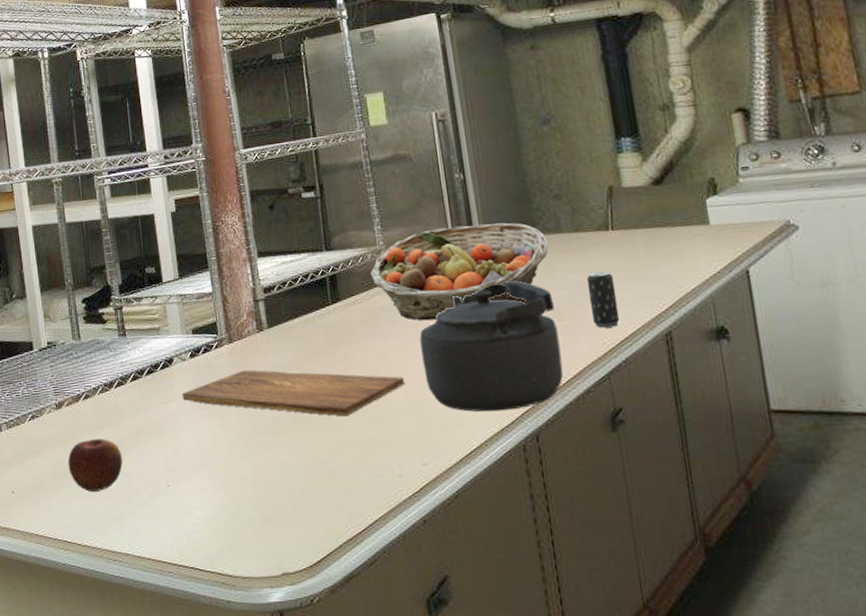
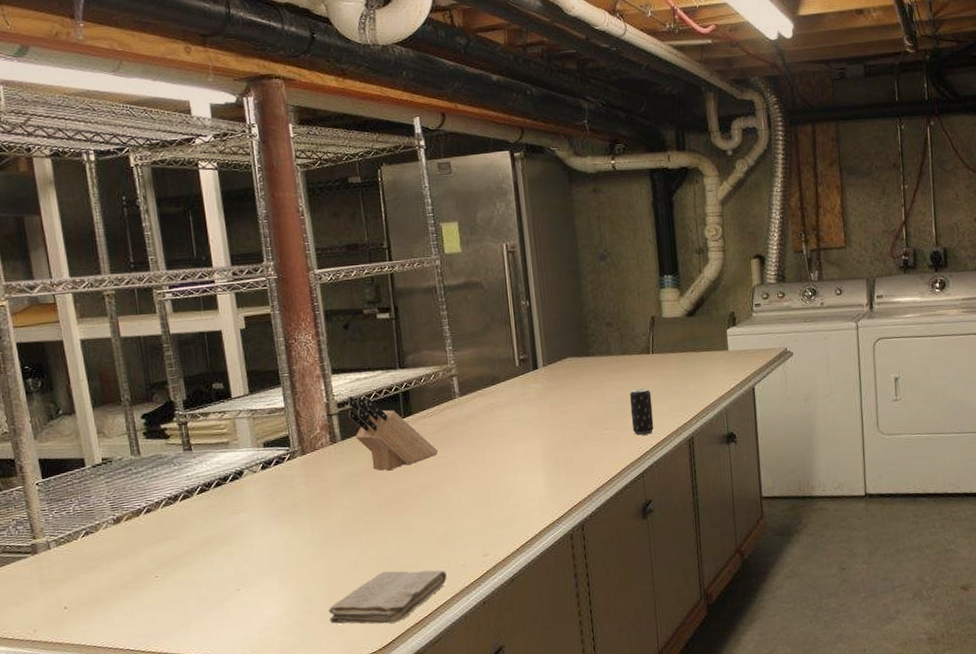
apple: present [67,439,123,492] -> none [128,550,190,602]
cutting board: present [181,370,405,417] -> none [252,479,471,518]
washcloth: none [257,476,382,537] -> present [329,570,447,624]
knife block: none [273,280,369,363] -> present [347,395,439,471]
fruit basket: present [370,222,549,321] -> none [441,345,600,432]
kettle: present [419,280,564,412] -> none [485,395,607,509]

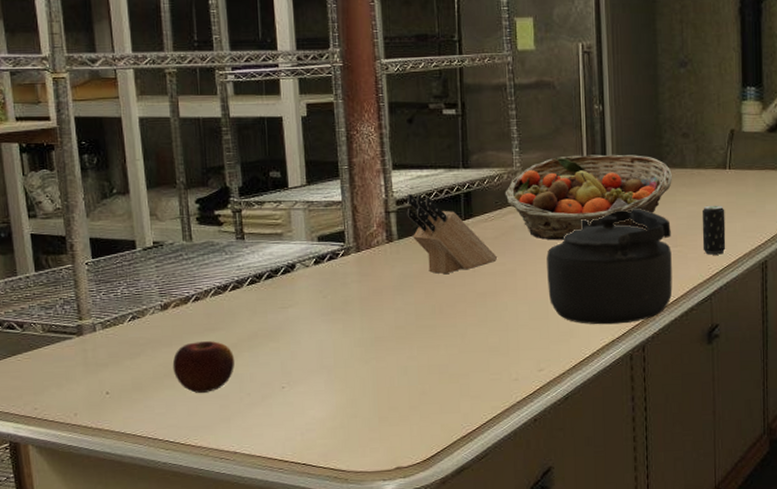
apple: none [128,550,190,602] -> present [172,341,235,393]
washcloth: present [329,570,447,624] -> none [374,379,498,435]
fruit basket: none [441,345,600,432] -> present [504,154,672,241]
kettle: none [485,395,607,509] -> present [547,207,673,325]

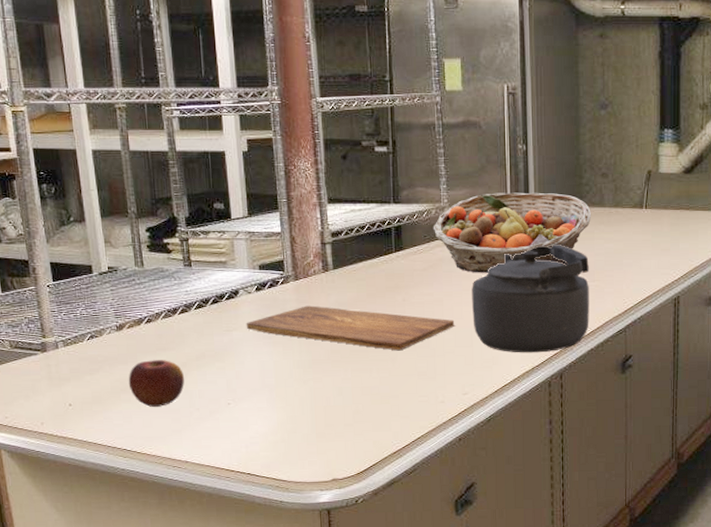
cutting board: none [303,278,529,326] -> present [246,305,455,351]
knife block: present [406,193,498,275] -> none [341,226,426,303]
beverage can: present [702,205,726,255] -> none [618,243,641,290]

